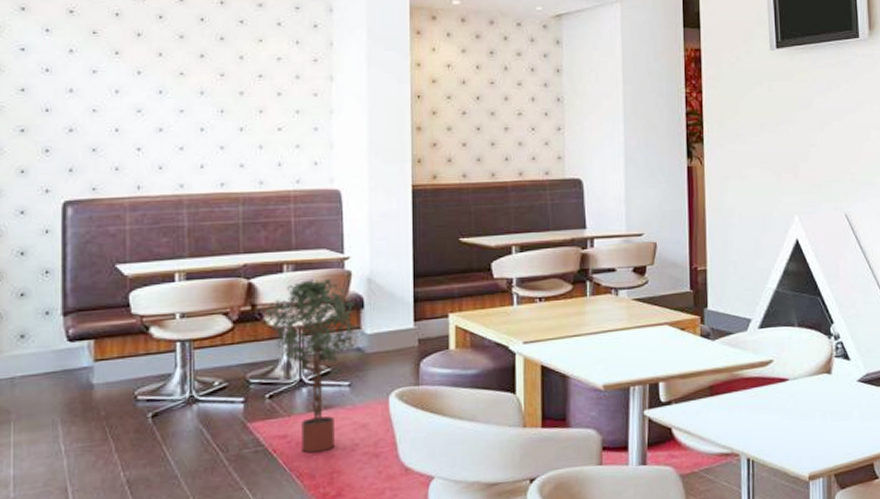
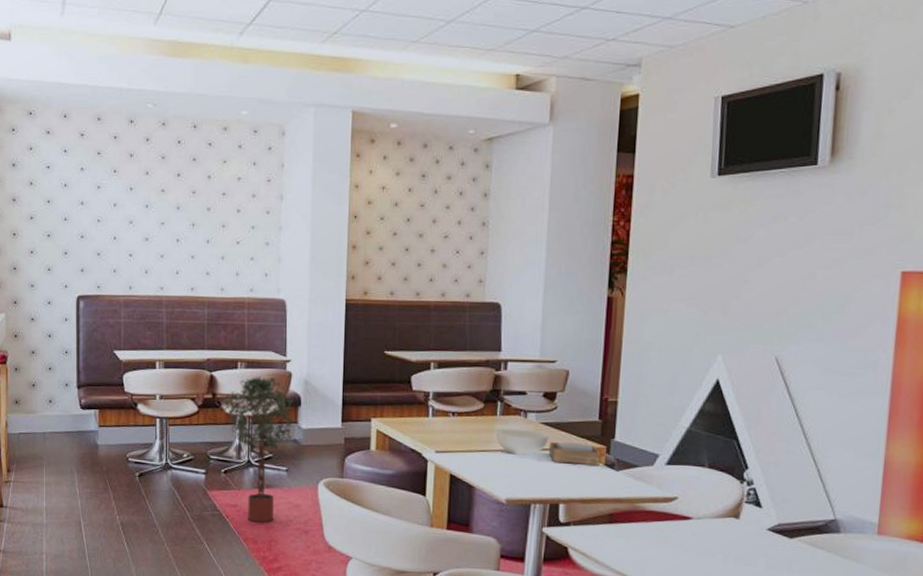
bowl: none [587,308,643,336] -> present [495,428,549,456]
napkin holder: none [643,315,695,340] -> present [548,442,600,467]

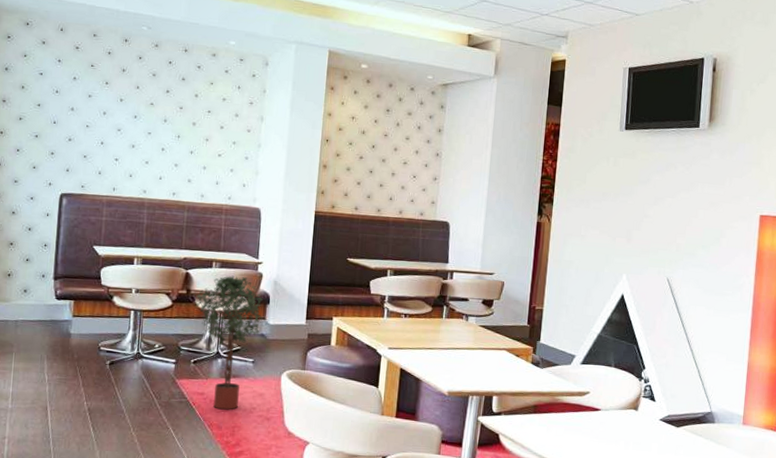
bowl: present [495,428,549,456] -> none [441,329,486,354]
napkin holder: present [548,442,600,467] -> none [485,342,528,364]

